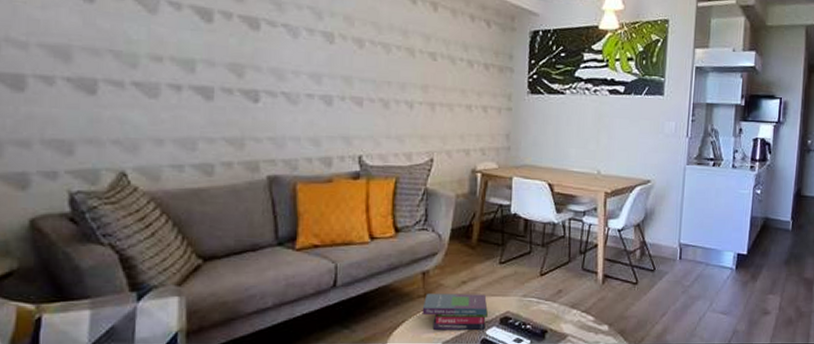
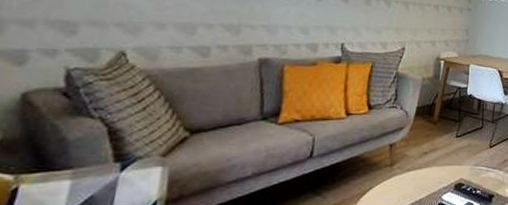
books: present [422,293,488,331] -> none [387,163,445,196]

